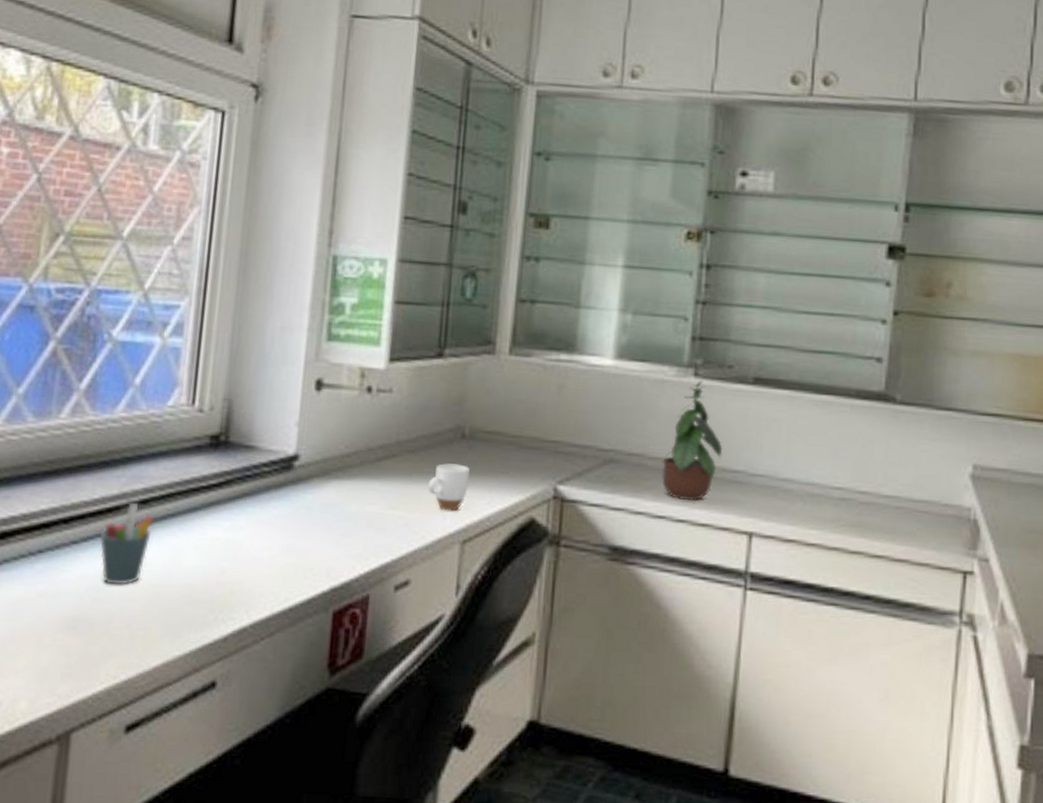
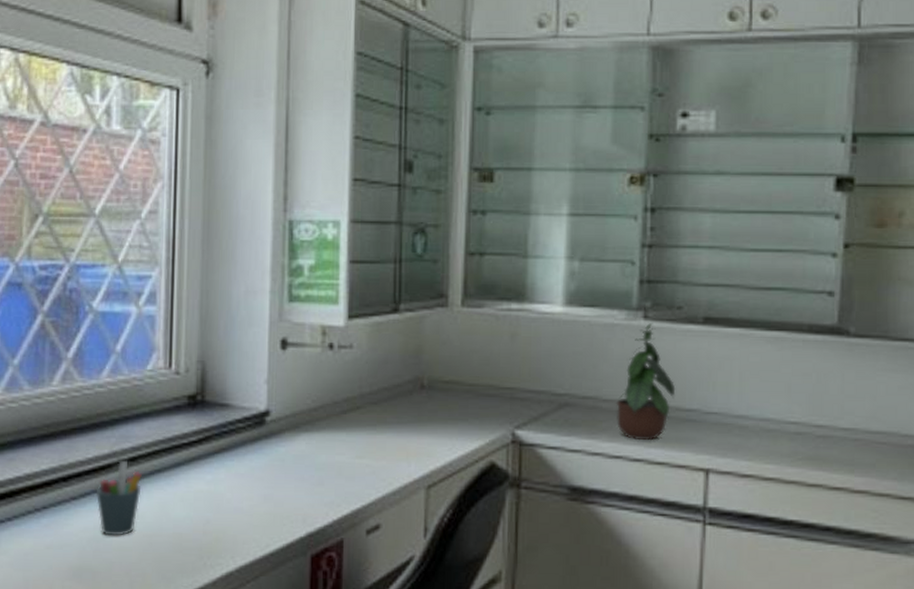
mug: present [428,463,470,511] -> none [392,413,430,459]

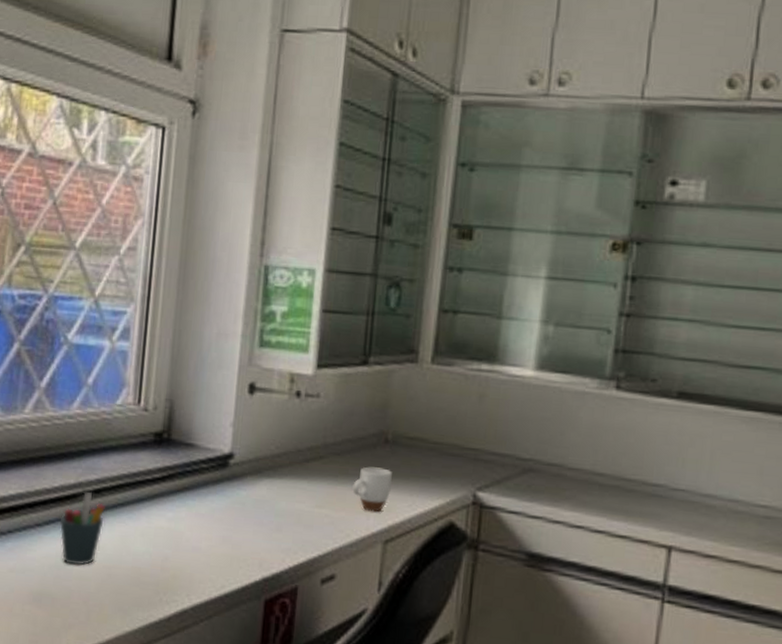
mug: none [392,413,430,459] -> present [352,466,392,512]
potted plant: present [616,323,676,441] -> none [580,394,644,513]

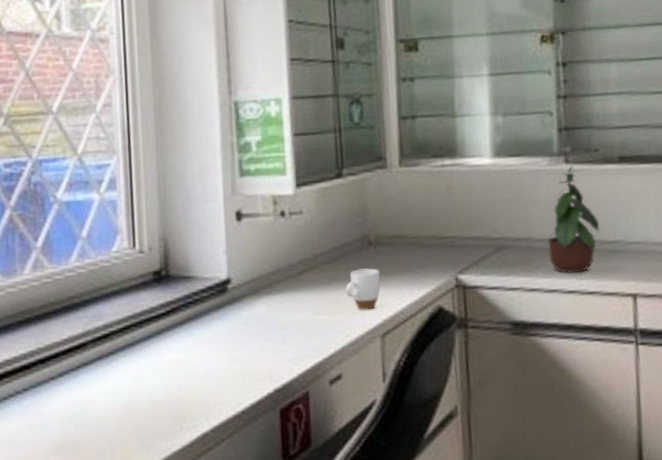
pen holder: present [59,491,106,566] -> none [73,337,117,411]
potted plant: none [580,394,644,513] -> present [547,166,600,274]

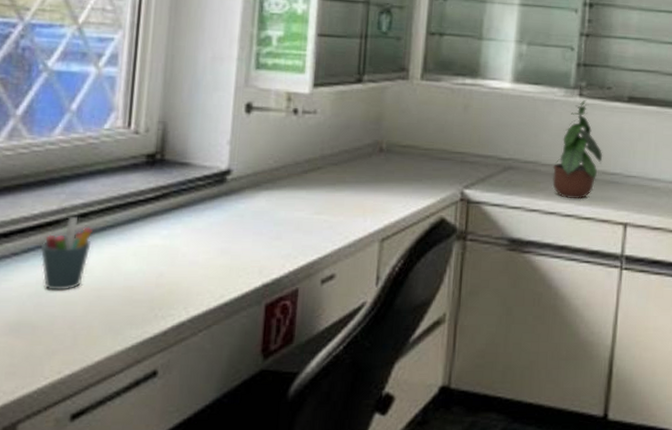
pen holder: none [73,337,117,411] -> present [40,216,94,291]
mug: present [345,268,381,310] -> none [350,174,387,214]

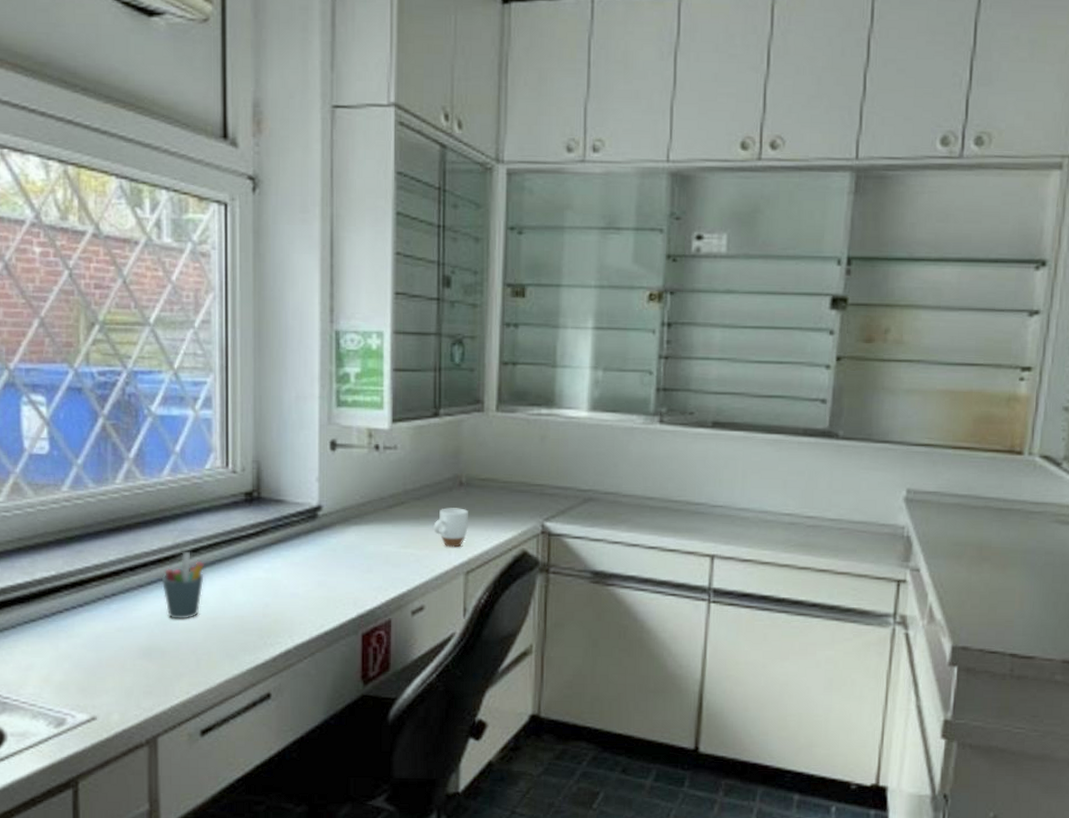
mug: none [350,174,387,214] -> present [433,508,468,548]
potted plant: present [552,100,603,200] -> none [634,427,687,531]

